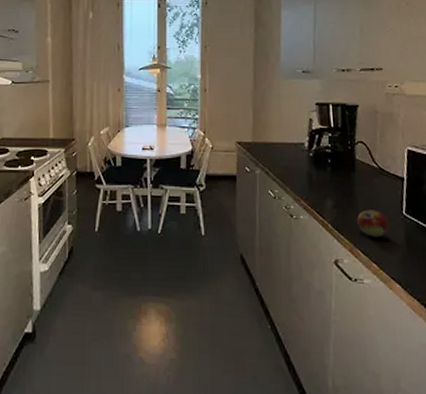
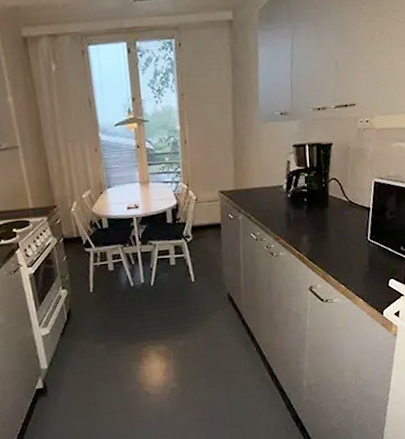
fruit: present [357,210,390,238] -> none [329,239,356,263]

